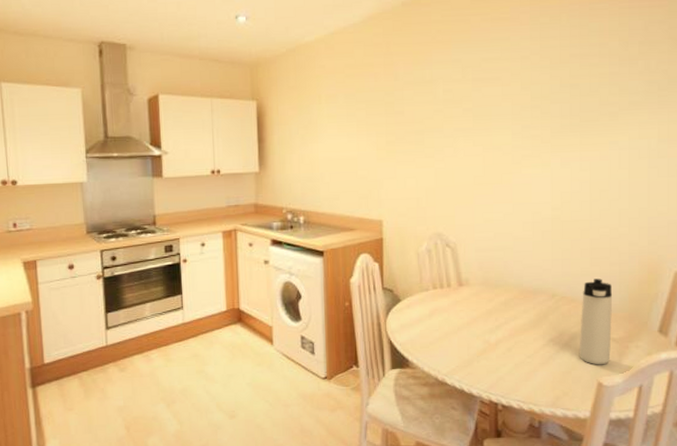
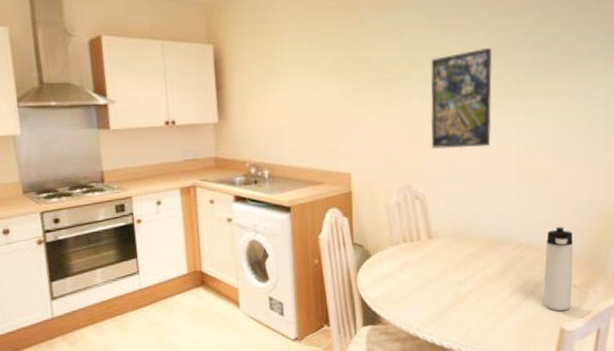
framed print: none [462,99,527,199] -> present [430,47,492,149]

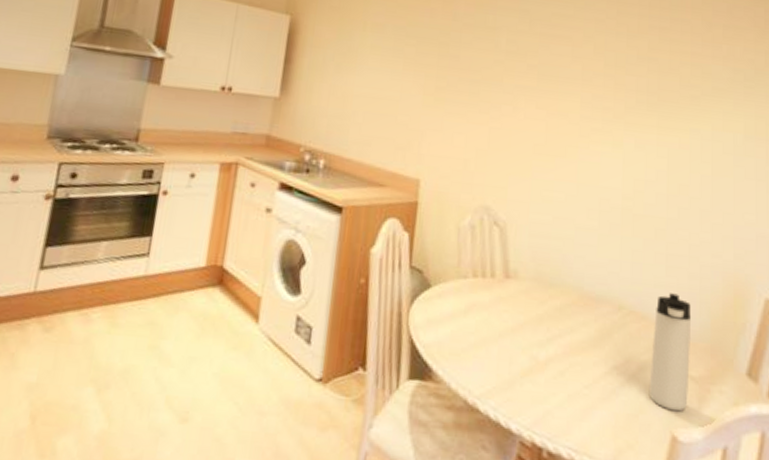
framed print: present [430,47,492,149] -> none [519,64,600,176]

